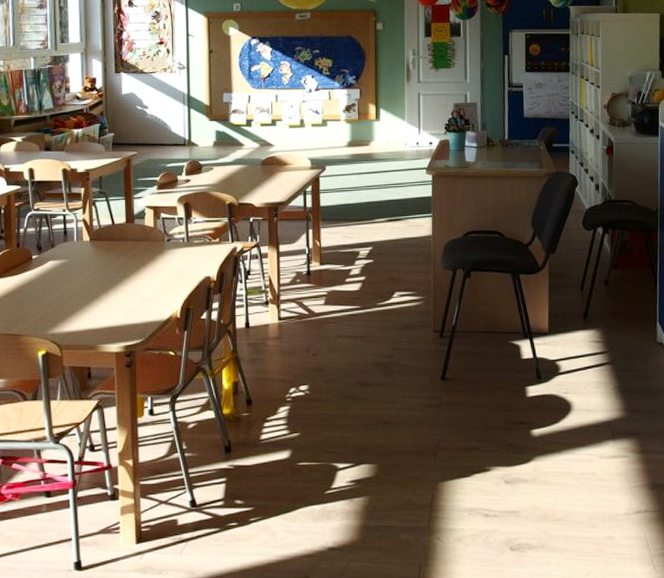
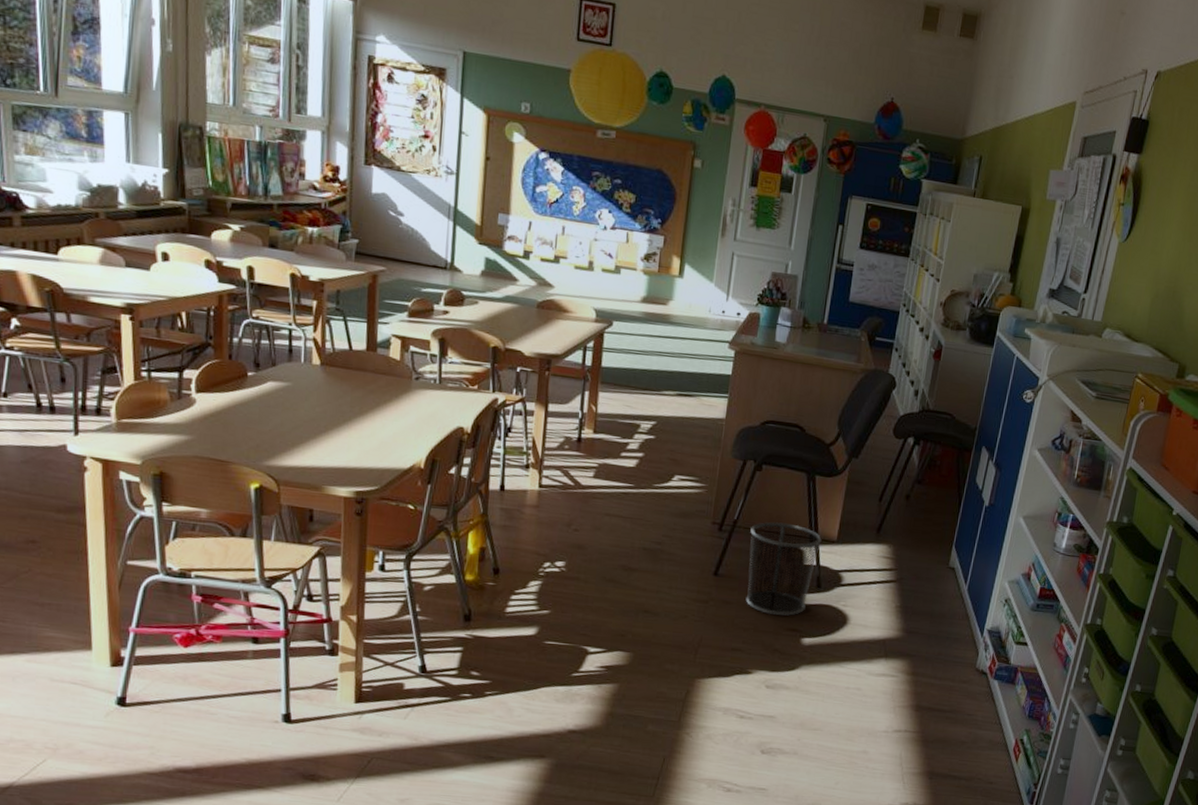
waste bin: none [469,322,535,410] -> present [745,521,822,616]

